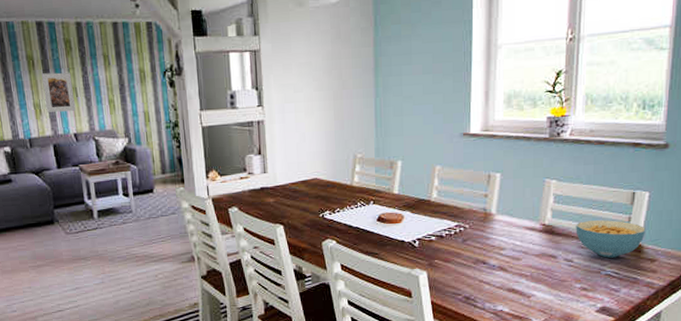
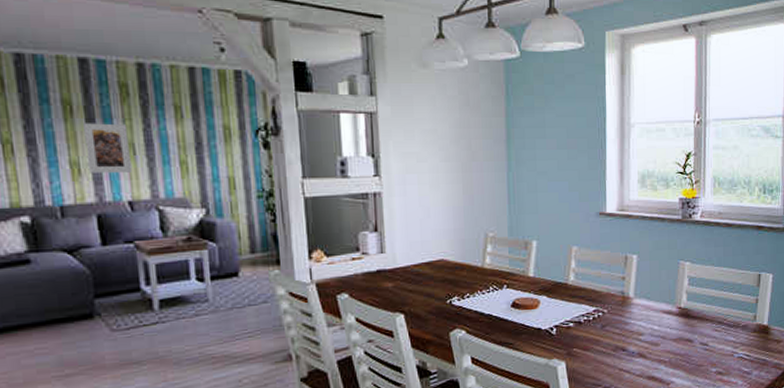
cereal bowl: present [576,220,646,258] -> none [709,302,771,340]

